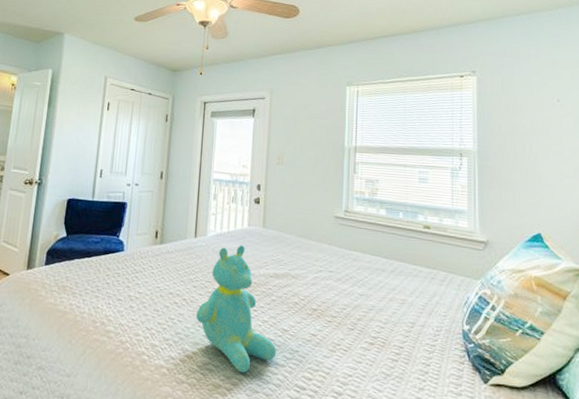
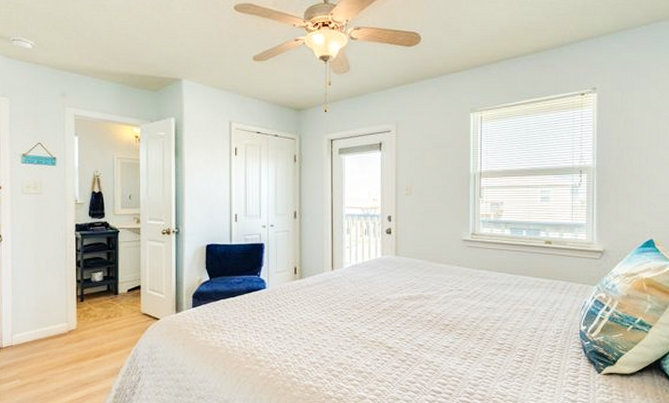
teddy bear: present [196,245,277,373] -> none [339,273,414,385]

